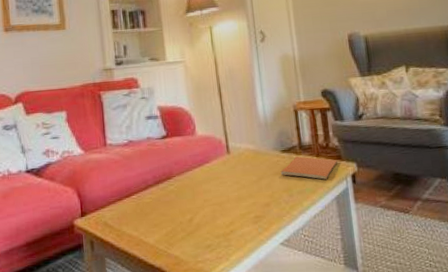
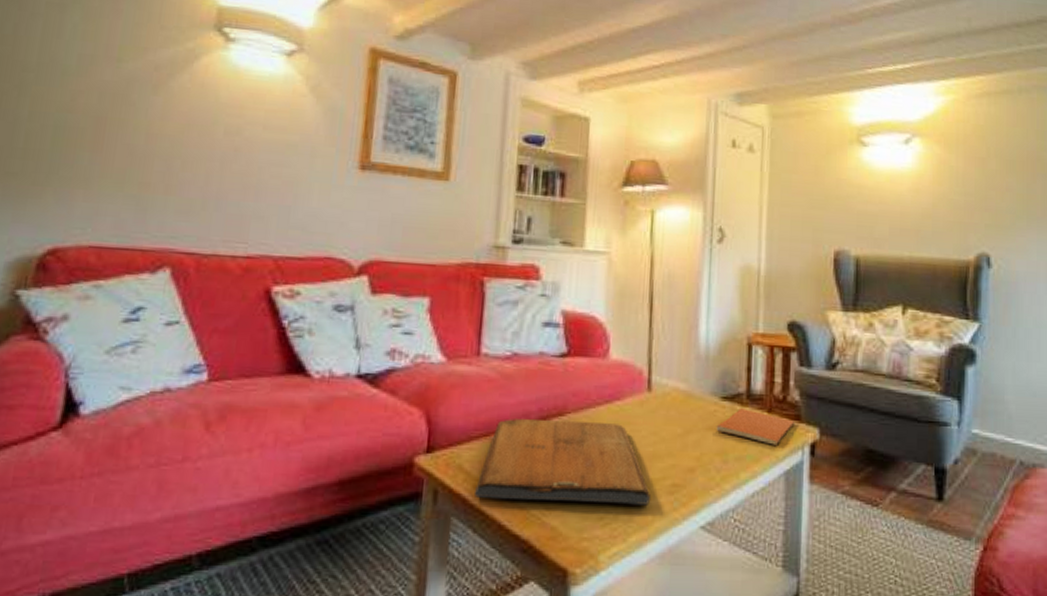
religious icon: none [118,179,241,243] -> present [475,419,650,506]

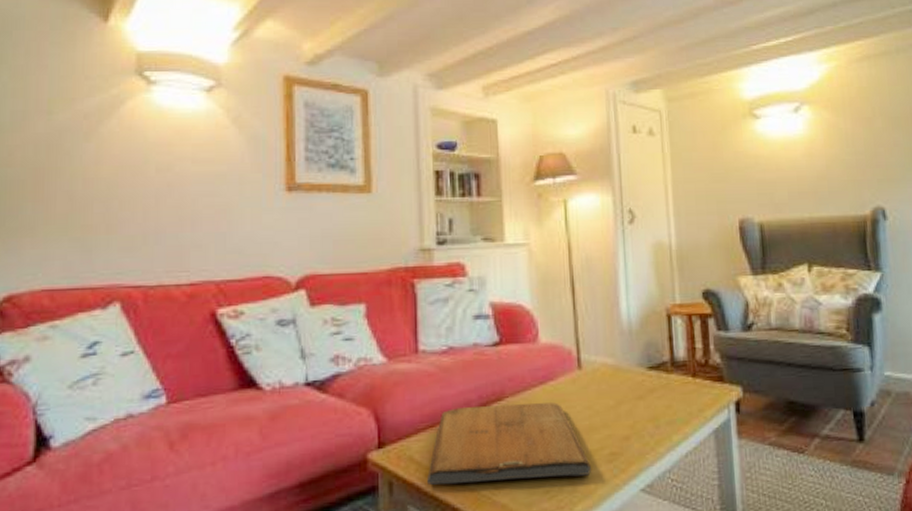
book: present [716,408,795,445] -> none [645,376,719,407]

